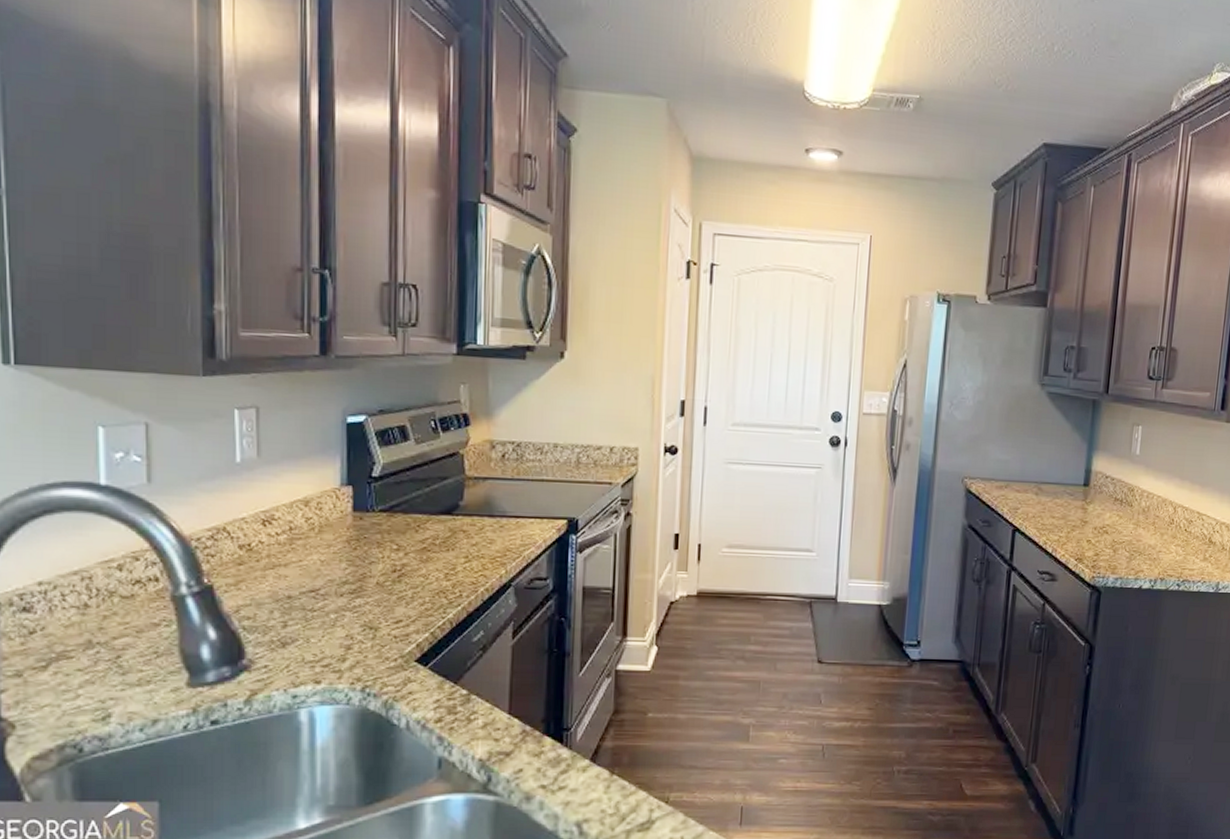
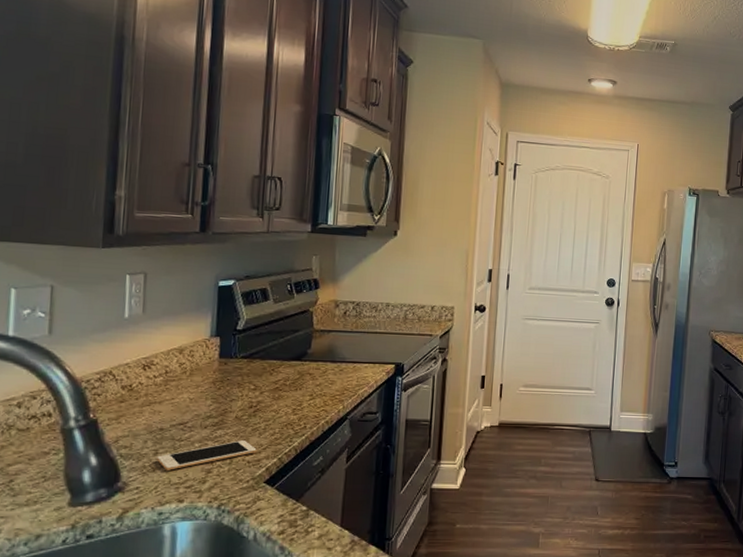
cell phone: none [287,611,404,646] -> present [157,440,257,470]

